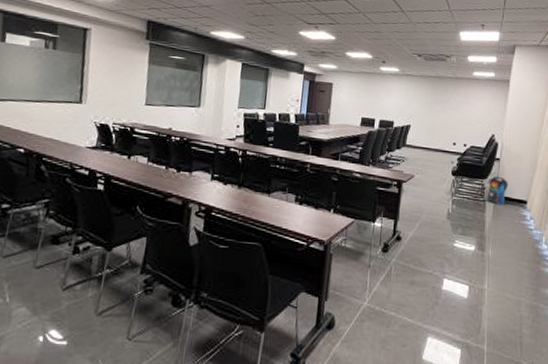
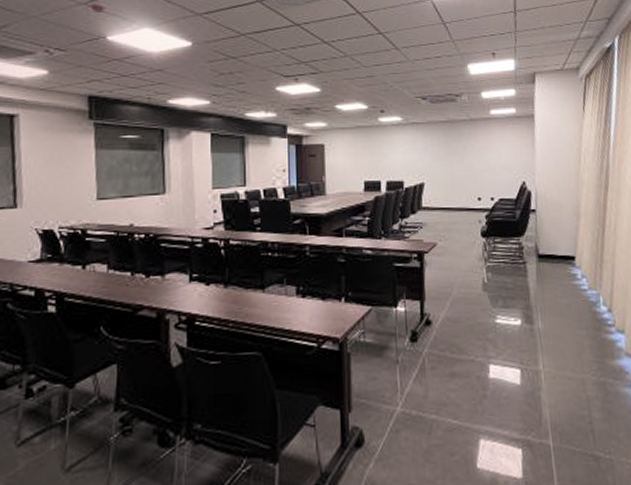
pouch: present [487,176,509,205] -> none [526,231,551,266]

